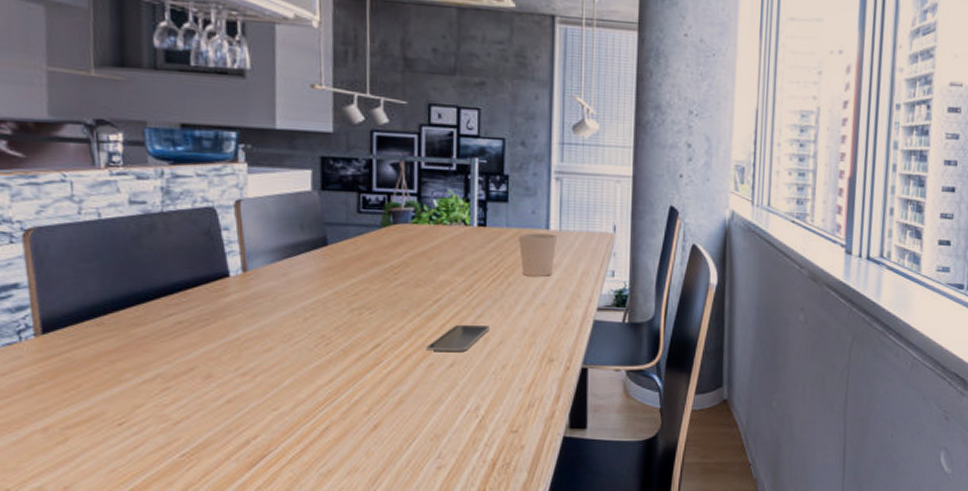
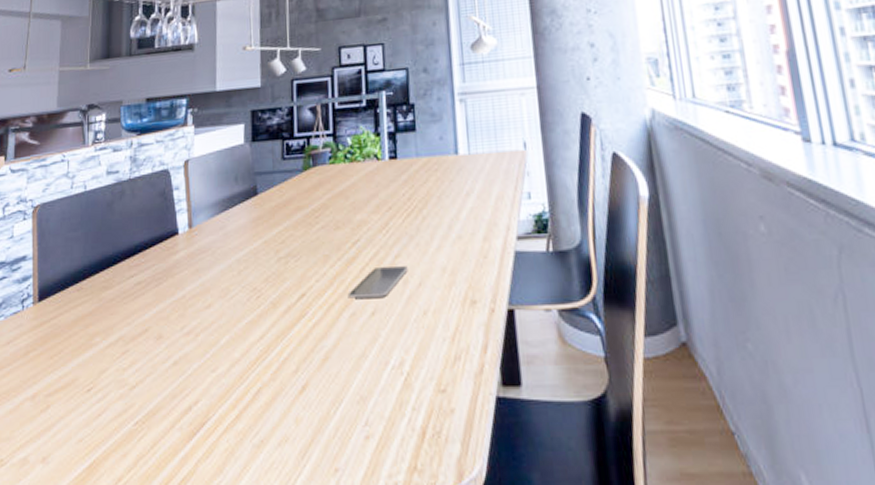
dixie cup: present [519,233,556,278] -> none [429,159,467,208]

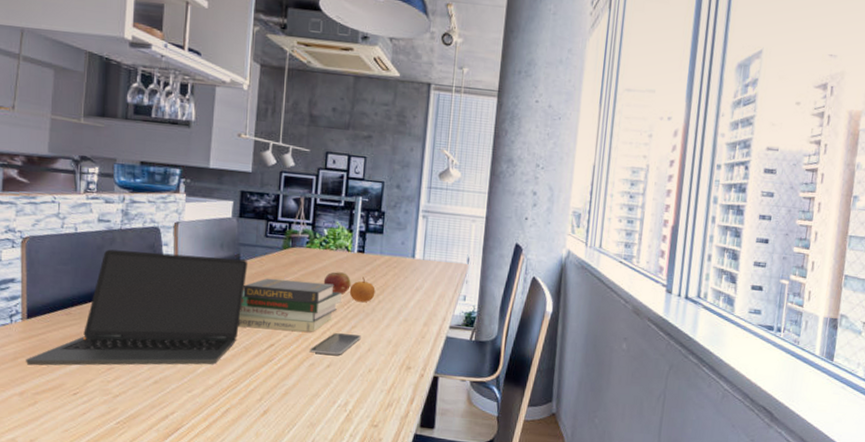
laptop: none [38,191,267,360] -> present [26,249,248,366]
books: none [261,204,378,277] -> present [238,278,342,332]
fruit: none [354,187,387,215] -> present [323,271,351,294]
fruit: none [385,189,418,223] -> present [349,277,376,303]

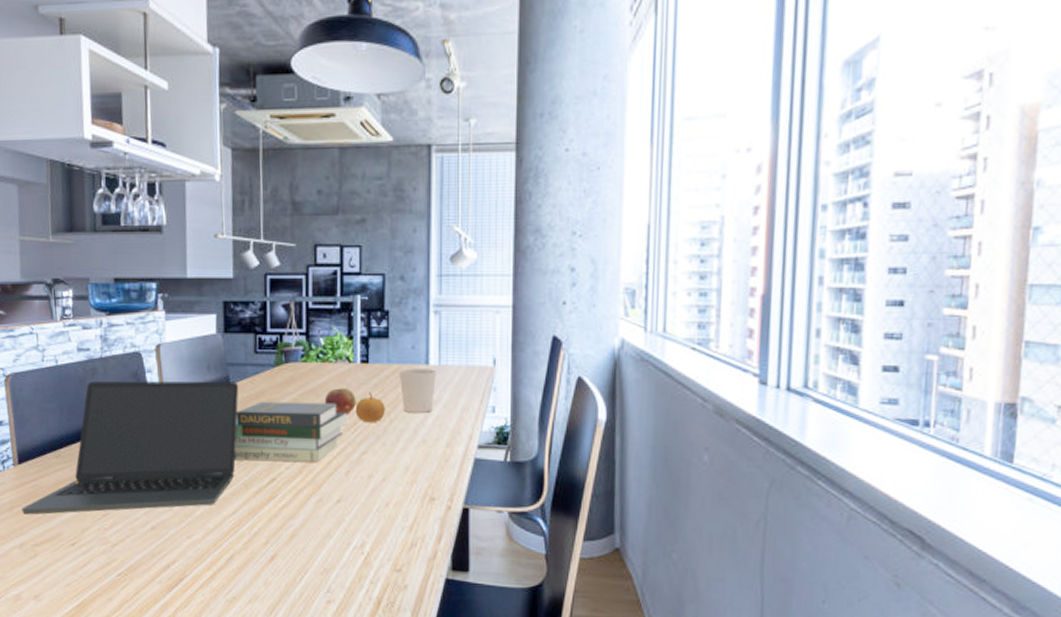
smartphone: present [309,333,361,355] -> none [315,461,373,488]
dixie cup: none [389,260,420,298] -> present [400,368,436,414]

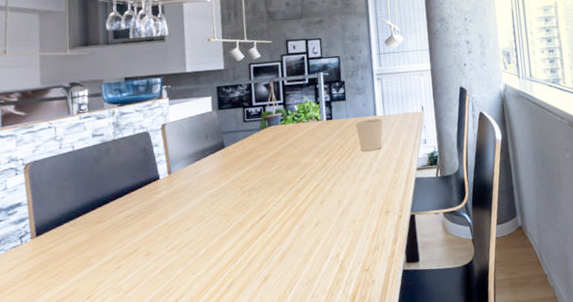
laptop: present [22,381,239,515] -> none [39,145,232,280]
books: present [234,401,346,462] -> none [230,151,319,206]
fruit: present [324,388,356,414] -> none [300,139,325,159]
fruit: present [355,392,386,423] -> none [324,140,348,163]

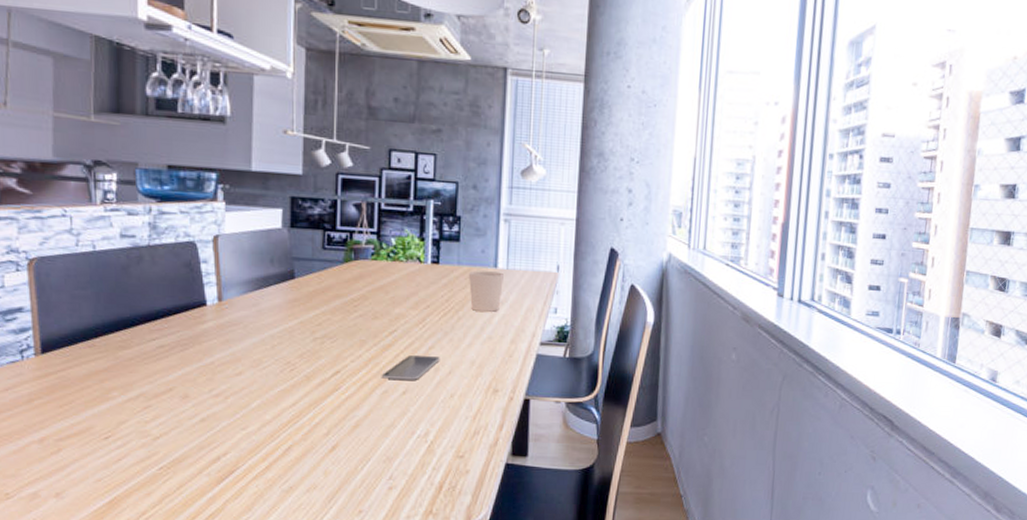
smartphone: none [297,192,341,216] -> present [381,355,440,380]

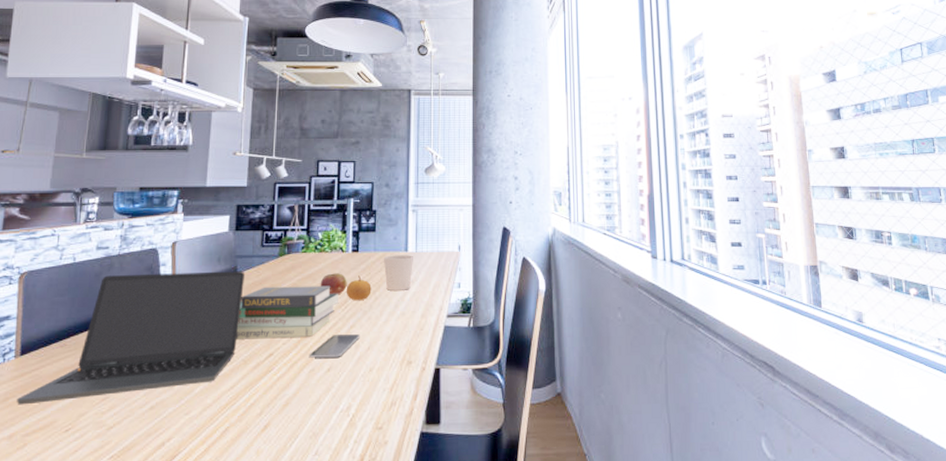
laptop: none [44,269,305,408] -> present [17,271,245,405]
books: none [296,296,415,356] -> present [236,285,338,340]
fruit: none [393,286,425,311] -> present [320,273,347,294]
fruit: none [424,291,454,320] -> present [346,275,372,301]

